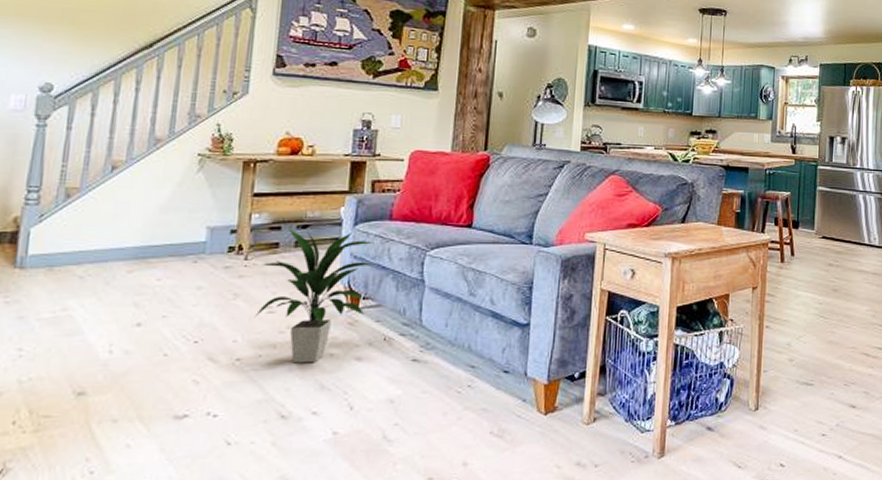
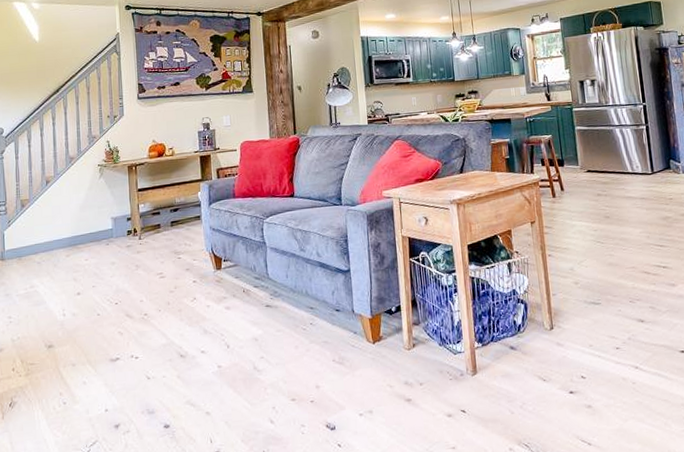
indoor plant: present [254,227,374,364] -> none [150,211,228,315]

